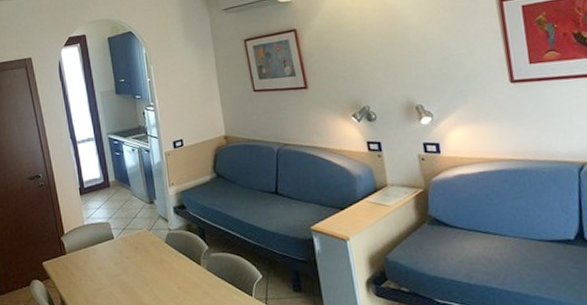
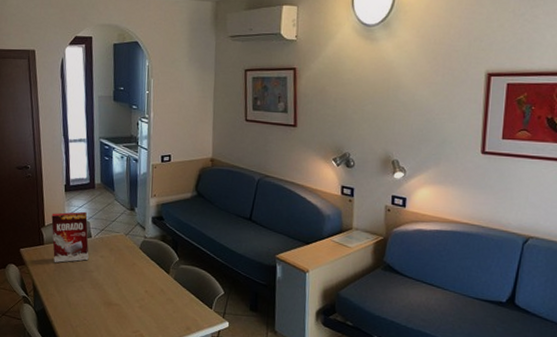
cereal box: none [70,212,114,271] -> present [51,211,89,263]

